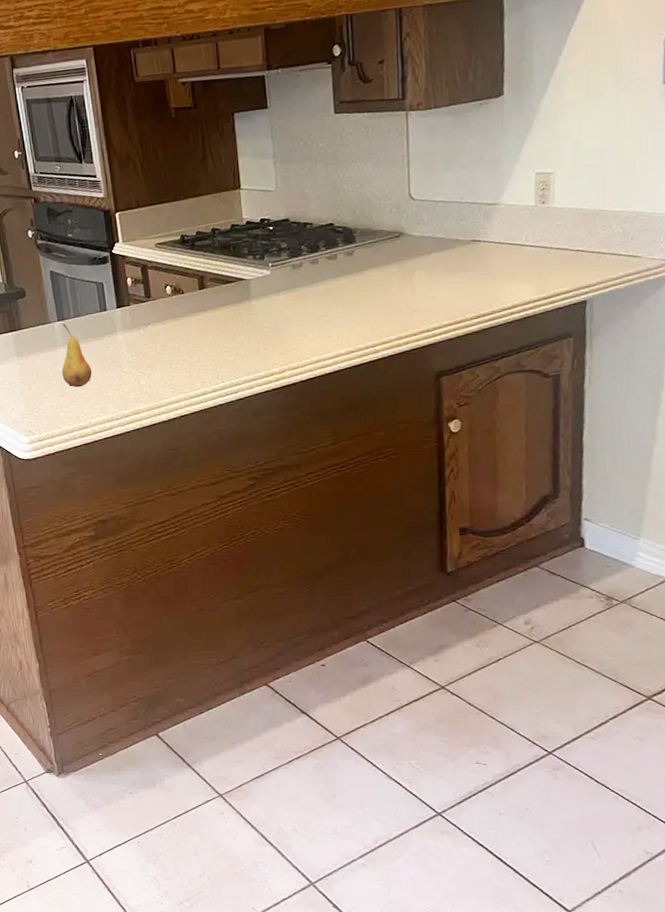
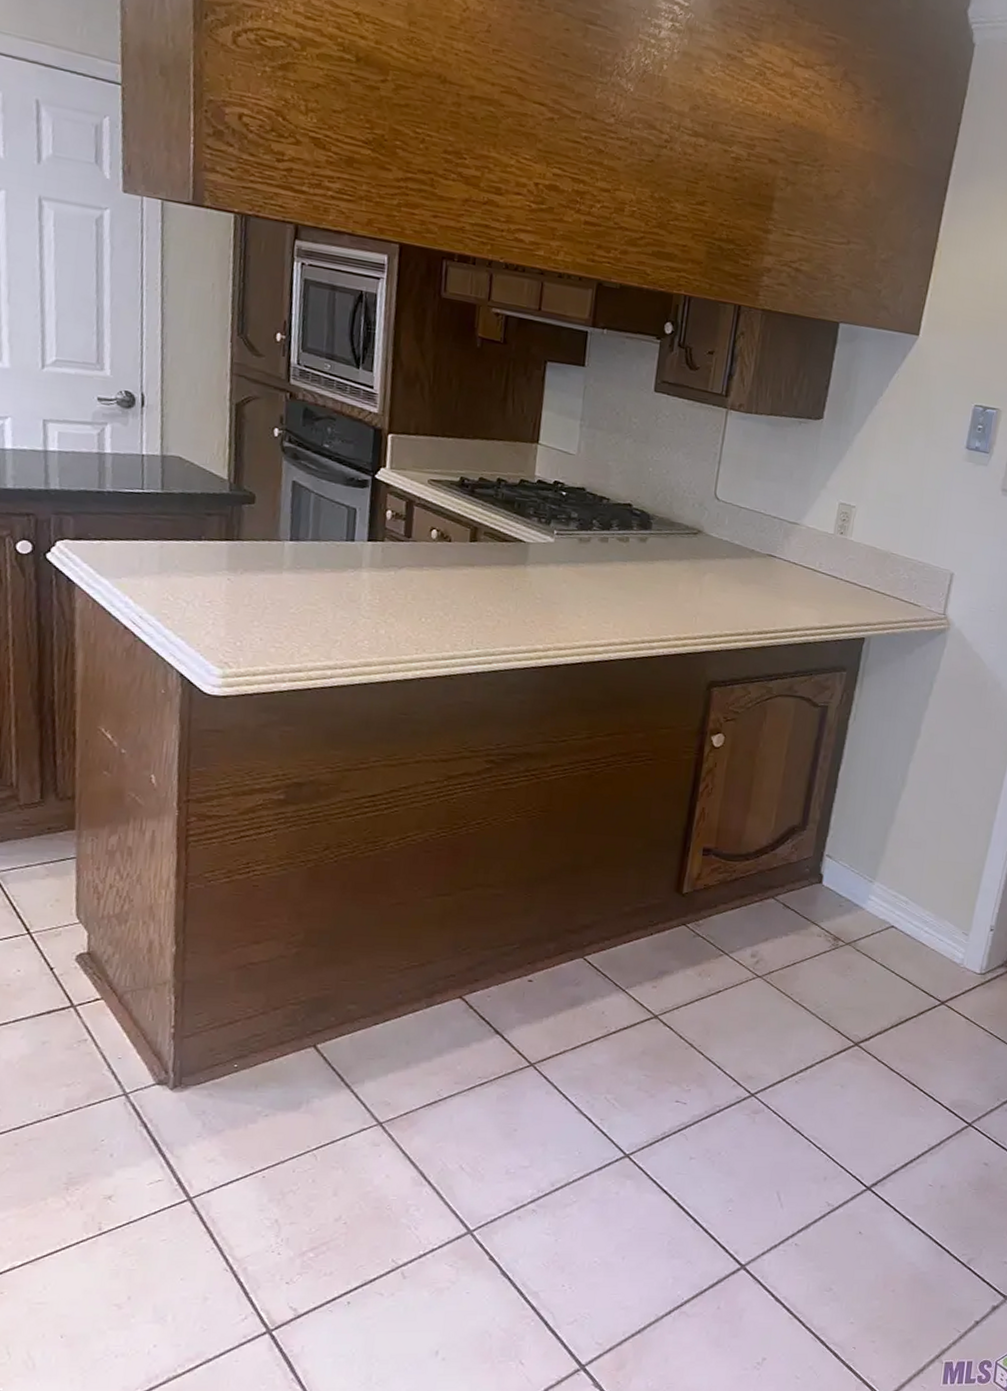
fruit: present [61,324,92,388] -> none [282,545,321,623]

